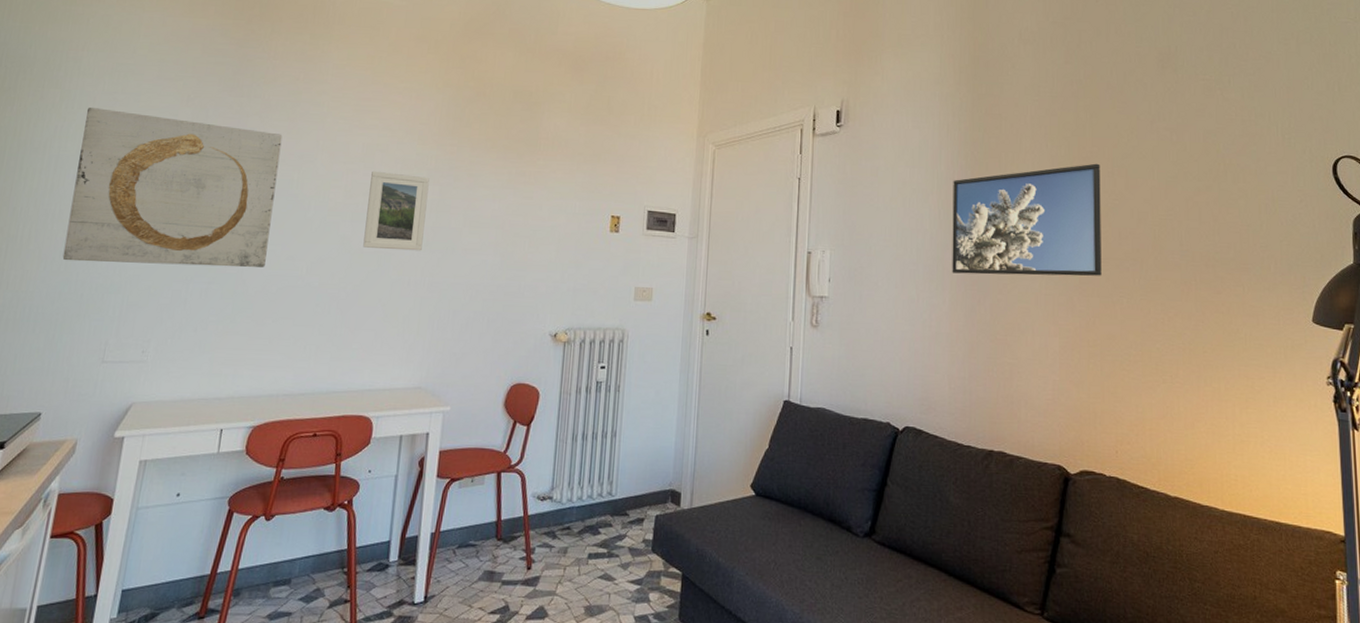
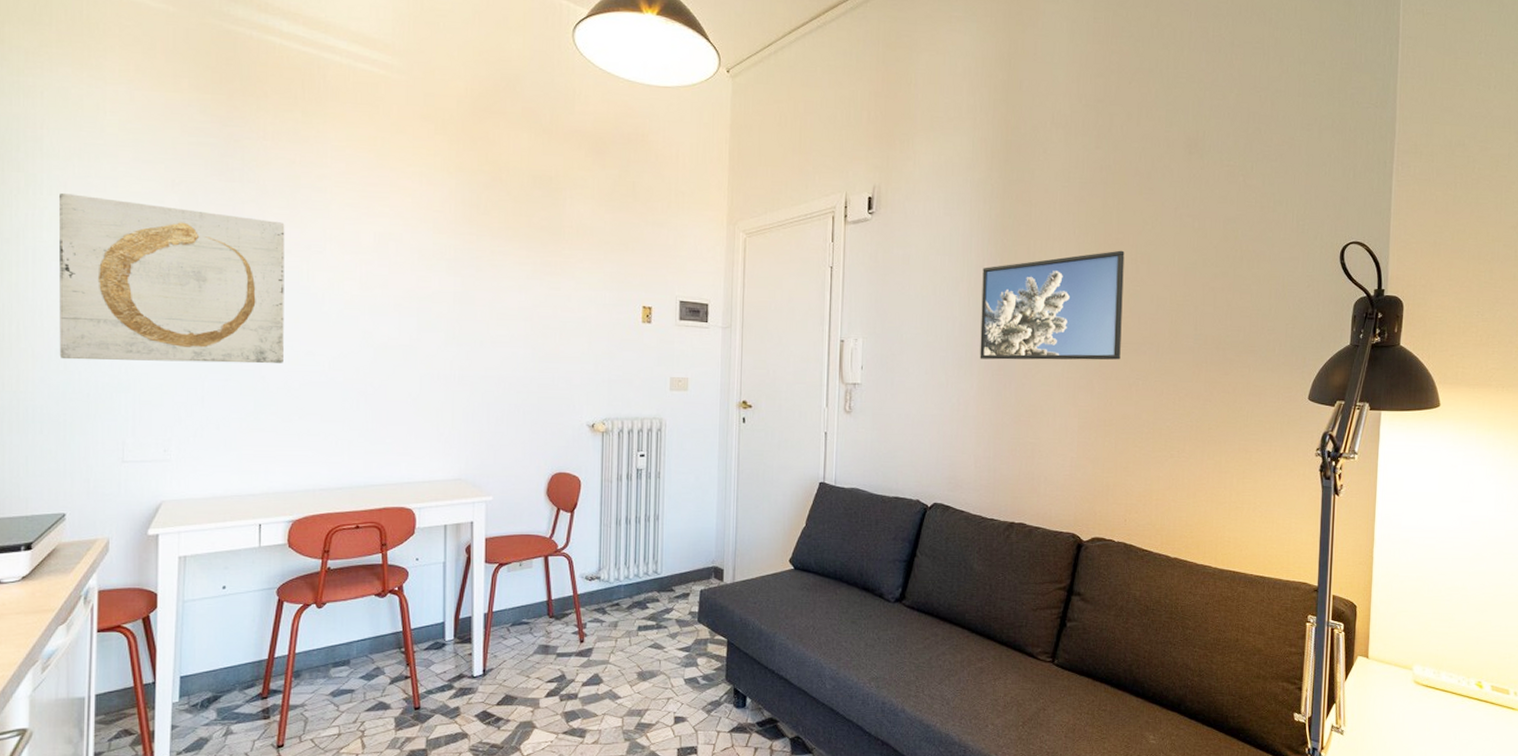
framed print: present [363,170,430,251] -> none [386,261,450,345]

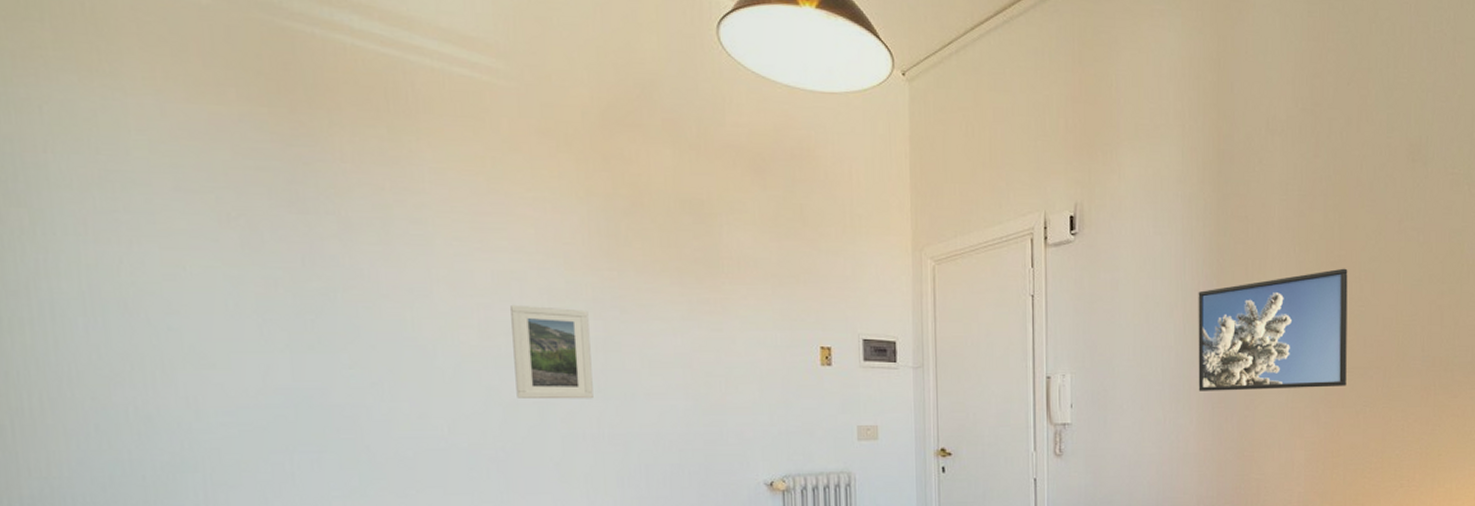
wall art: present [59,193,285,364] -> none [78,233,391,436]
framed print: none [386,261,450,345] -> present [511,304,593,400]

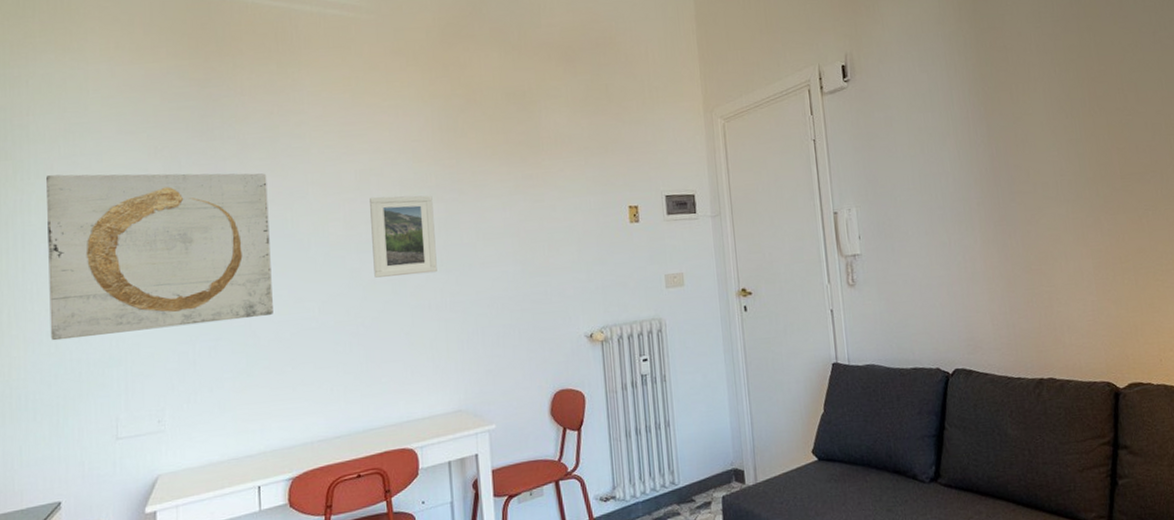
wall art: none [78,233,391,436] -> present [46,173,273,341]
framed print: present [1198,268,1348,391] -> none [968,81,1125,212]

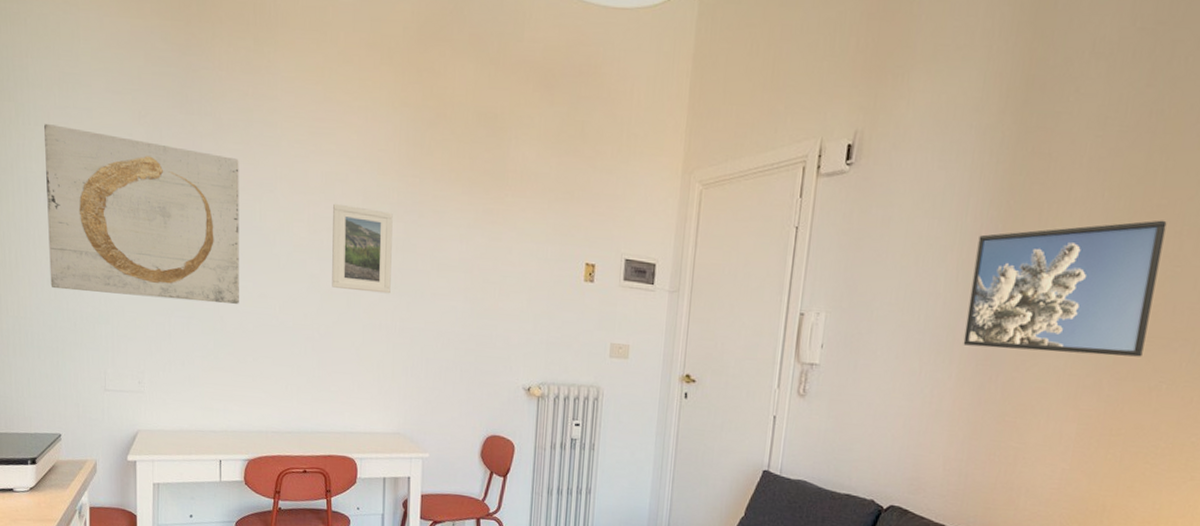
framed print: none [968,81,1125,212] -> present [963,220,1167,357]

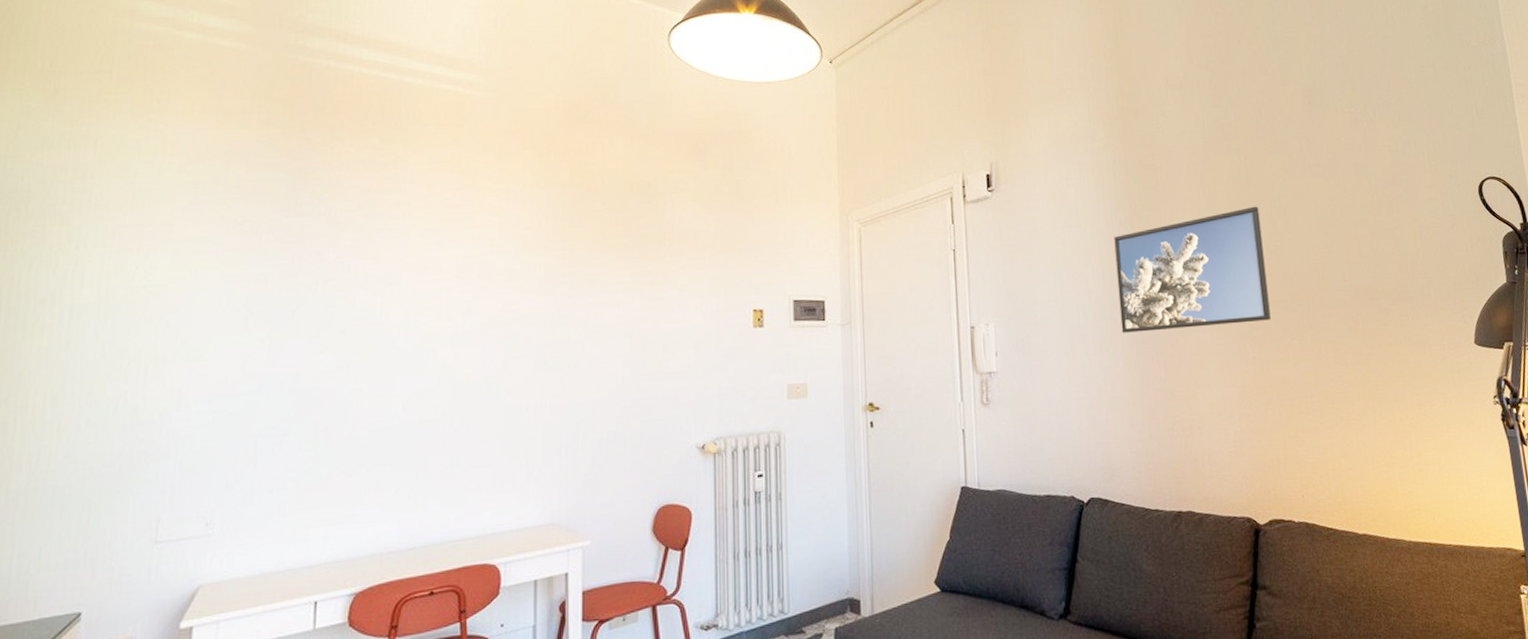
wall art: present [44,124,239,304] -> none [90,244,358,429]
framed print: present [332,203,393,294] -> none [468,286,540,374]

